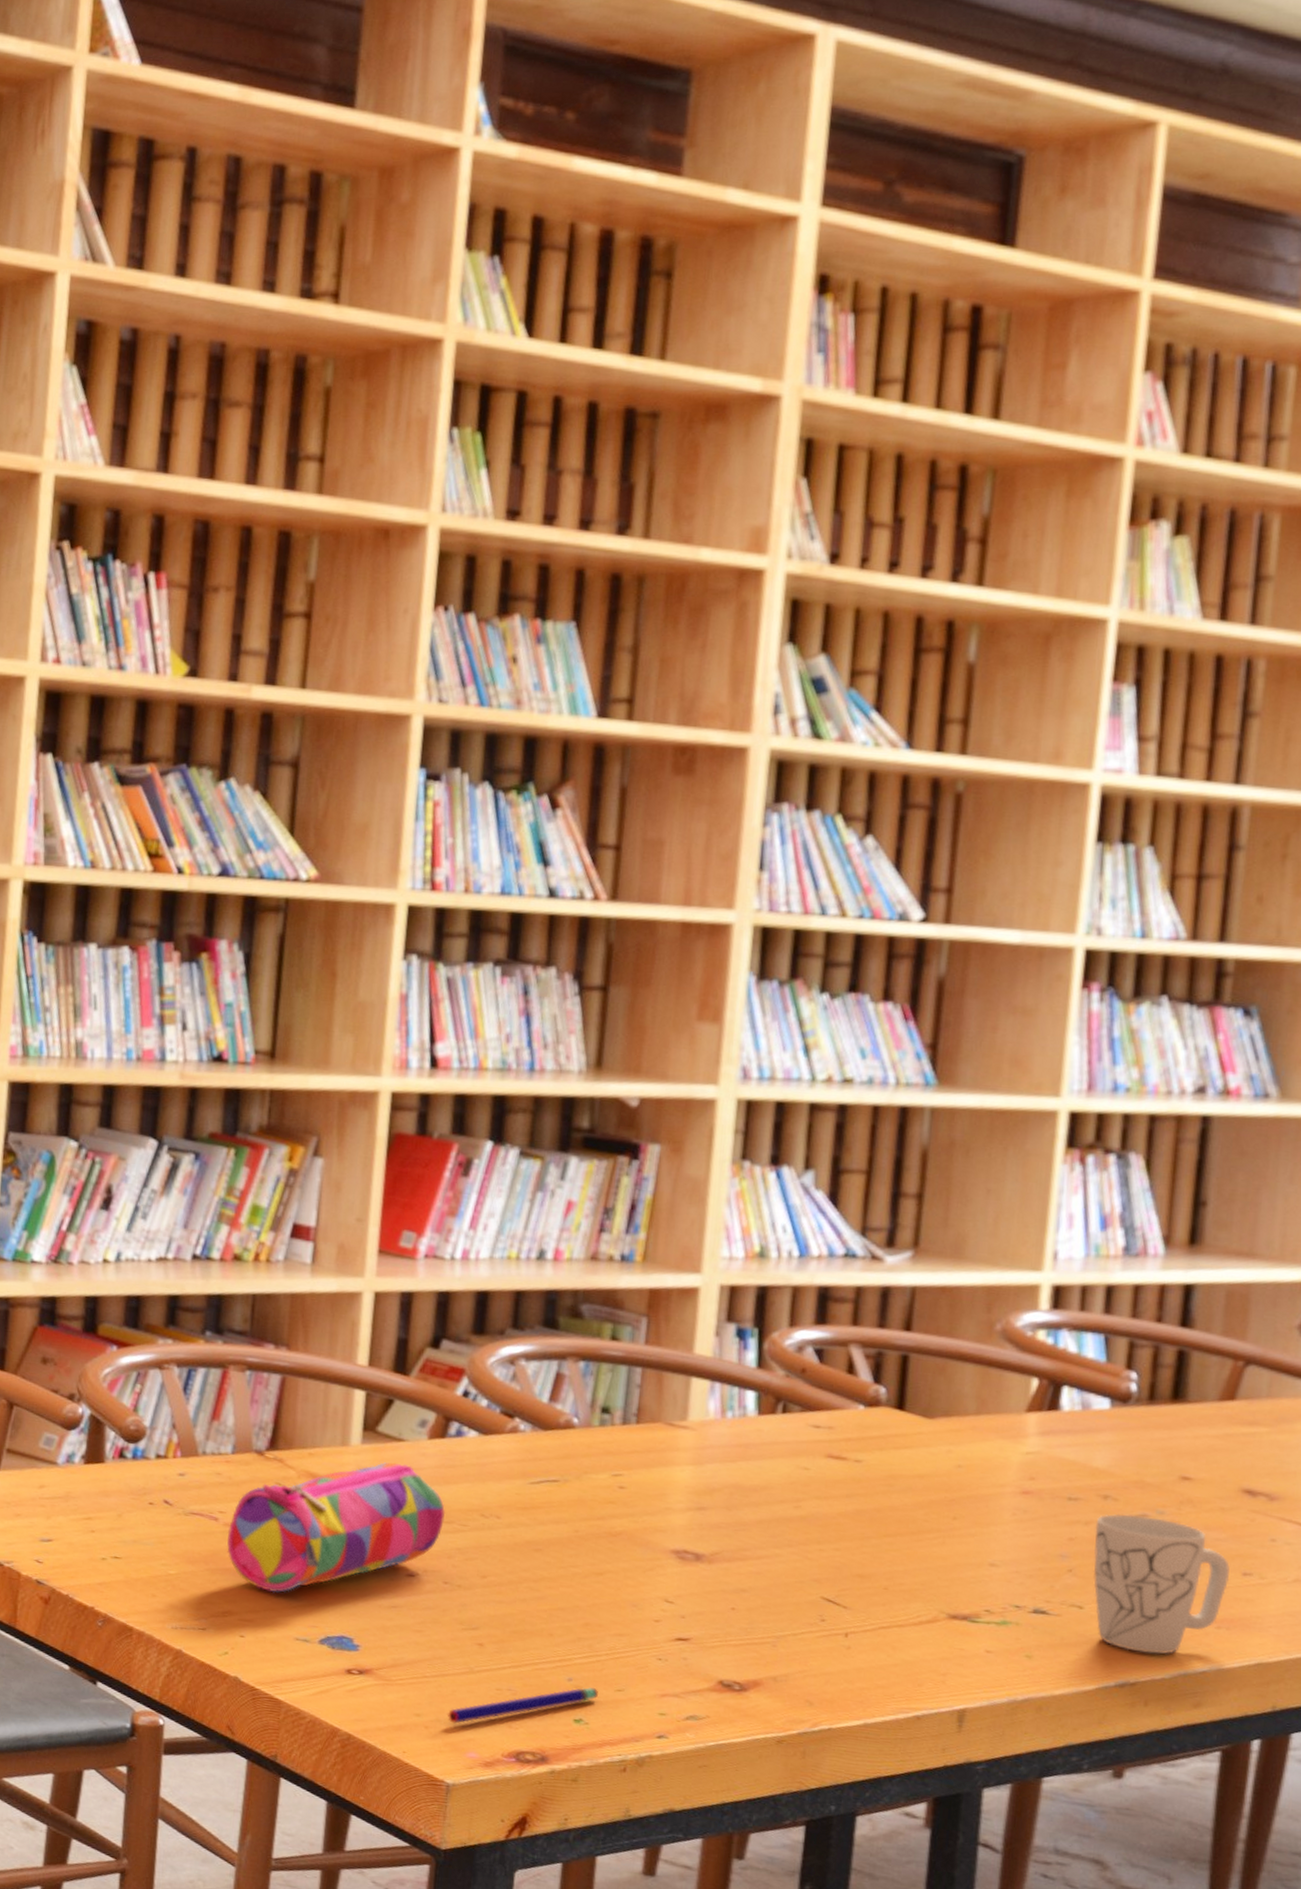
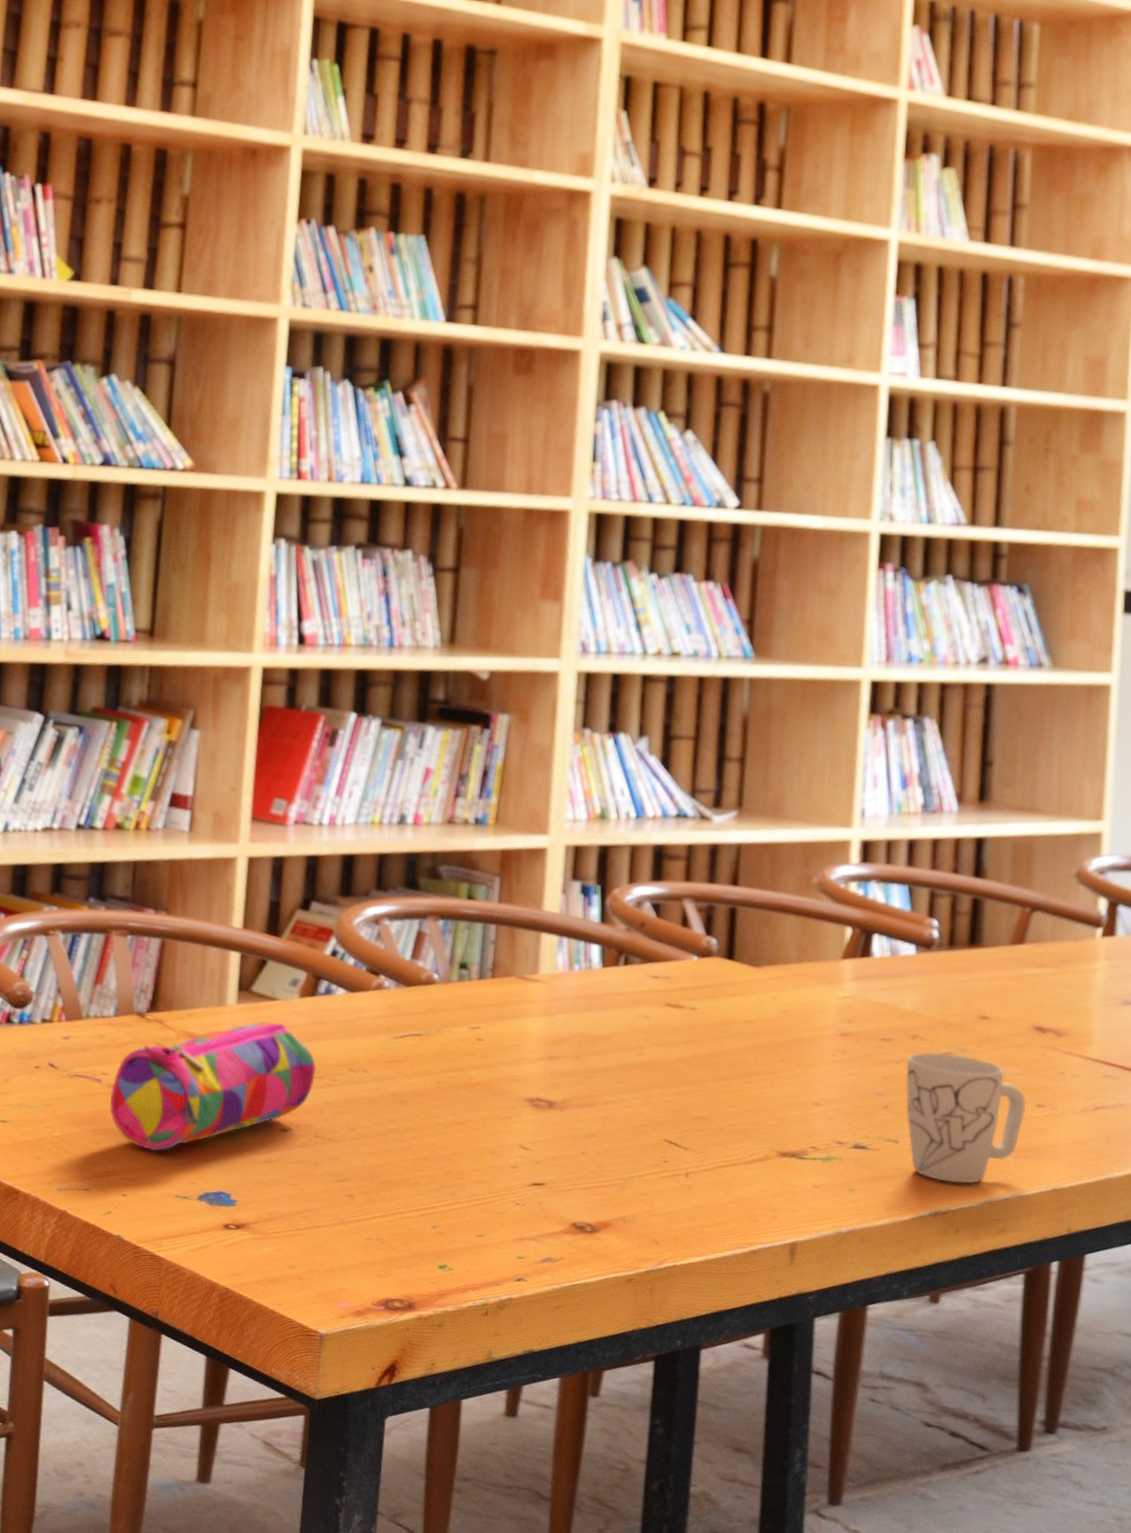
pen: present [448,1687,598,1724] -> none [320,1234,461,1274]

